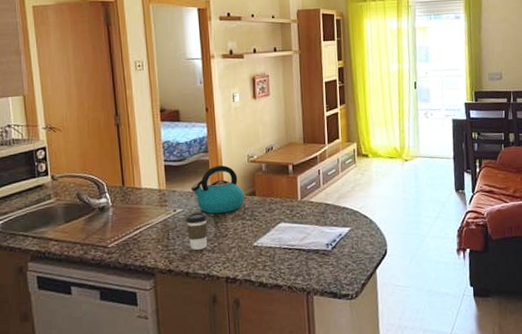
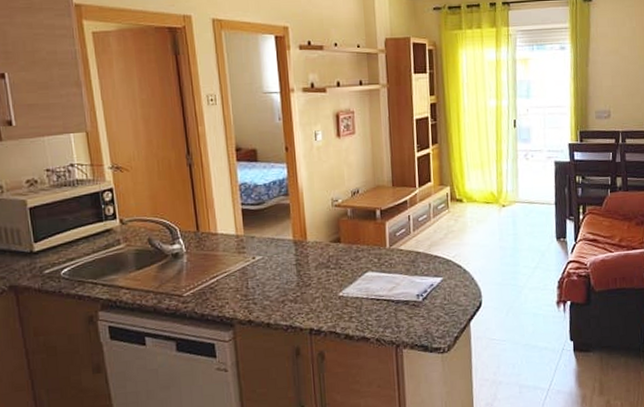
coffee cup: present [186,212,208,250] -> none [266,260,290,300]
kettle: present [191,165,245,214] -> none [271,210,329,262]

